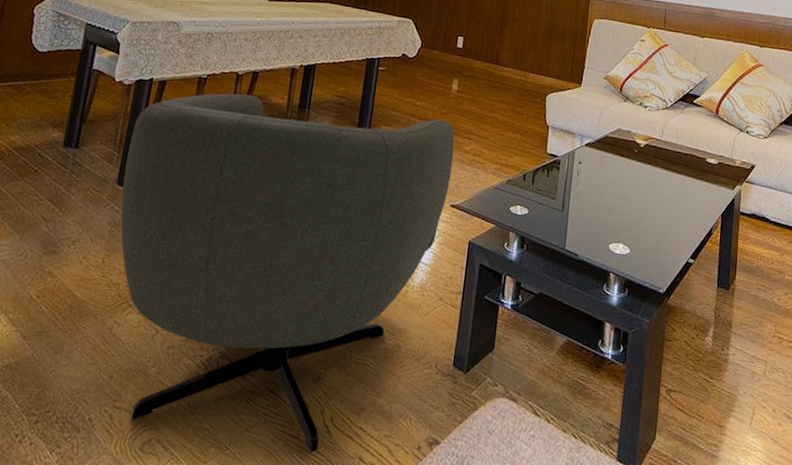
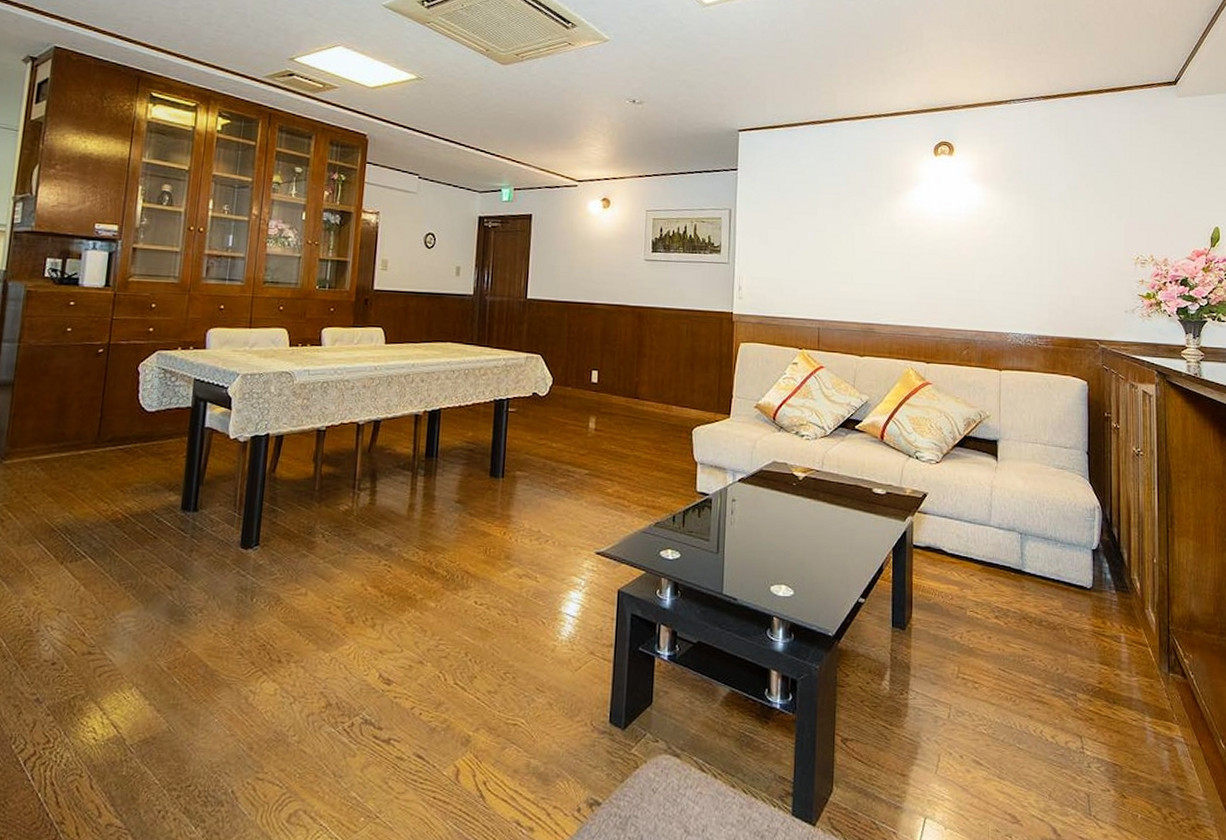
armchair: present [120,93,455,453] -> none [246,445,596,818]

